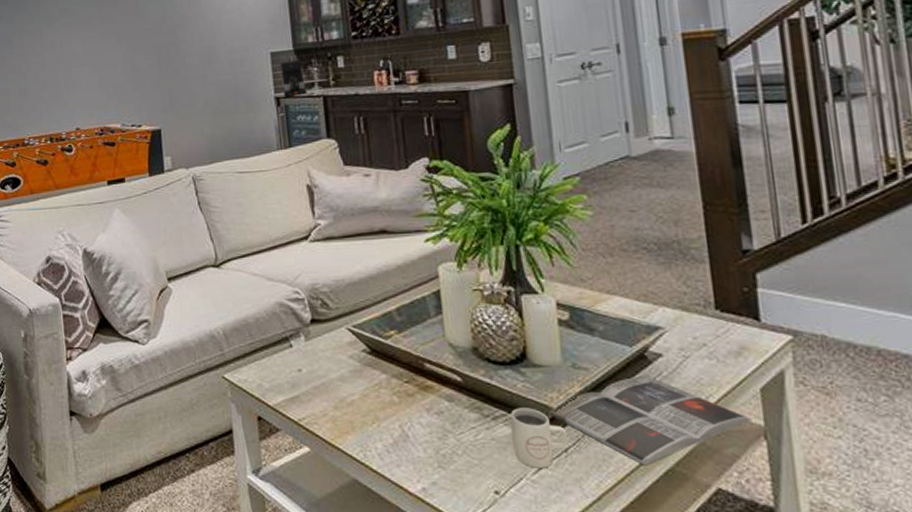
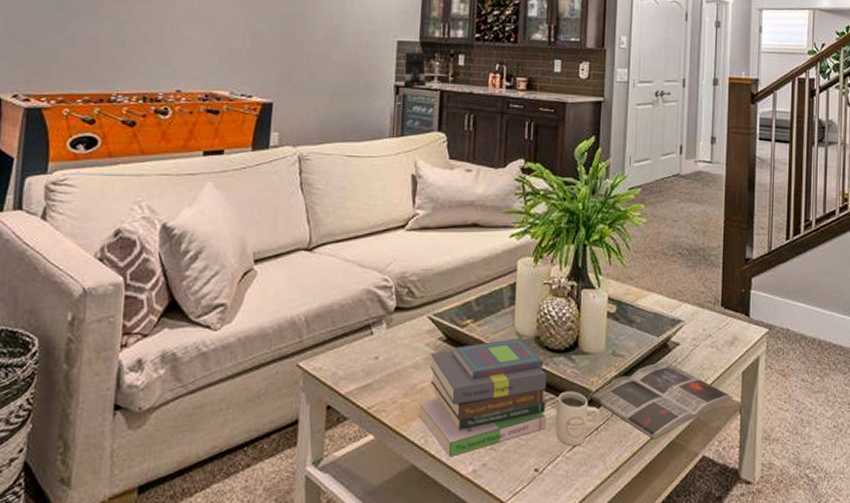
books: none [351,348,501,473] -> present [418,337,547,457]

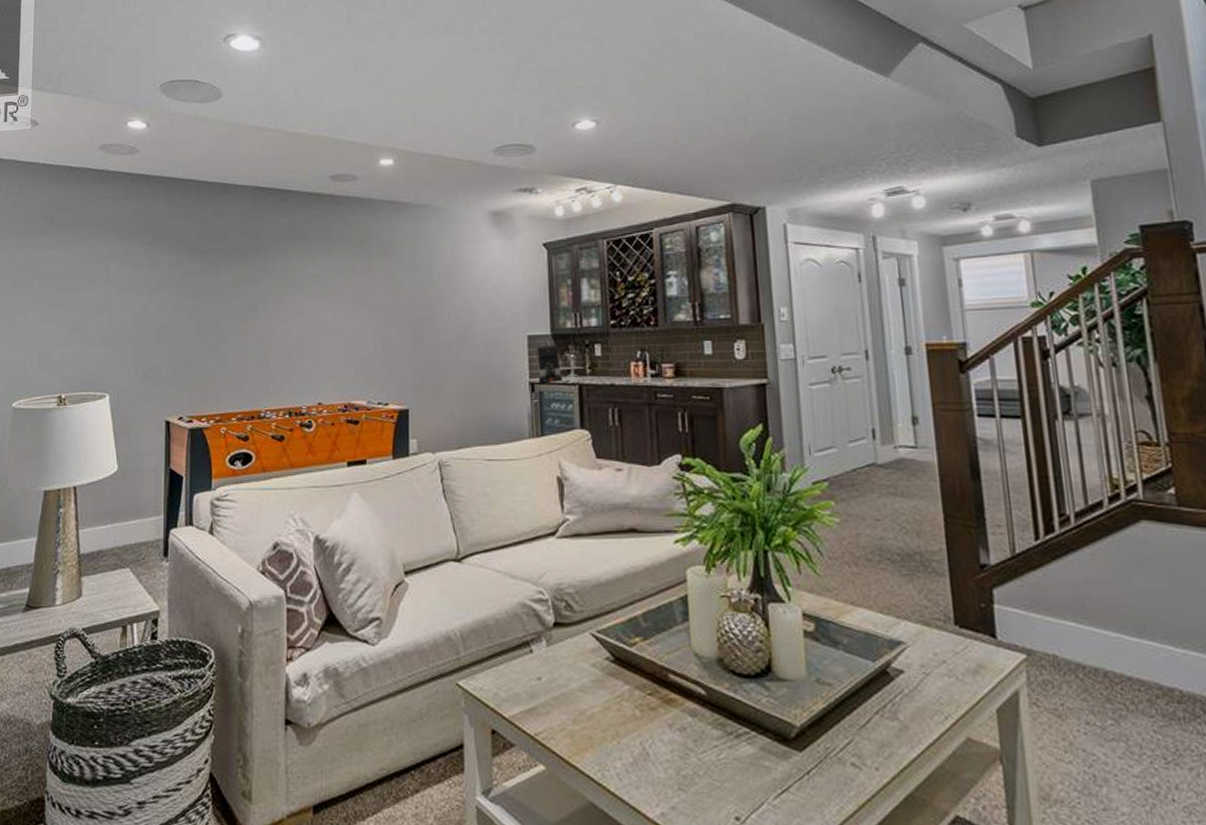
books: present [418,337,547,457] -> none [591,659,743,796]
mug: present [556,391,601,446] -> none [753,725,811,792]
magazine: present [588,362,734,440] -> none [792,693,989,791]

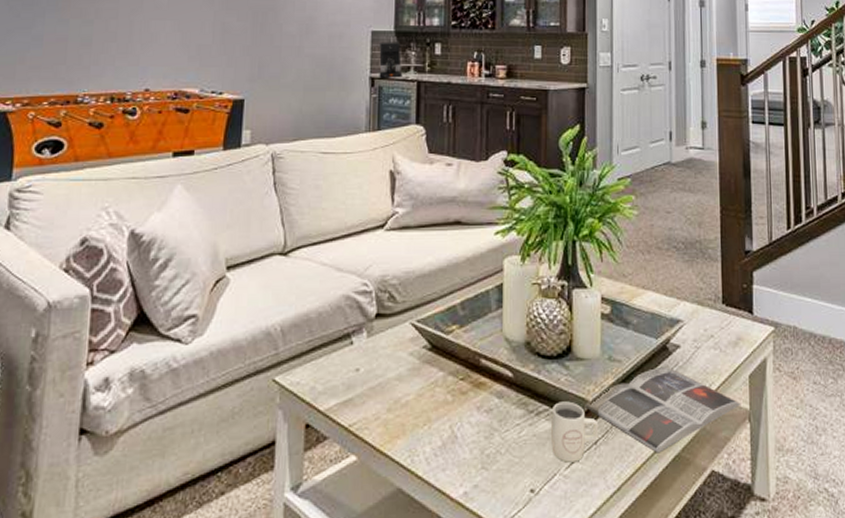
mug: none [753,725,811,792] -> present [551,401,599,463]
magazine: none [792,693,989,791] -> present [585,366,741,453]

